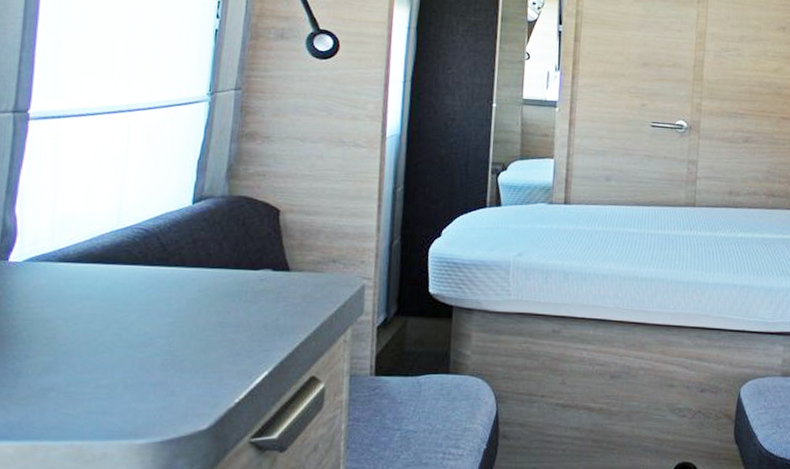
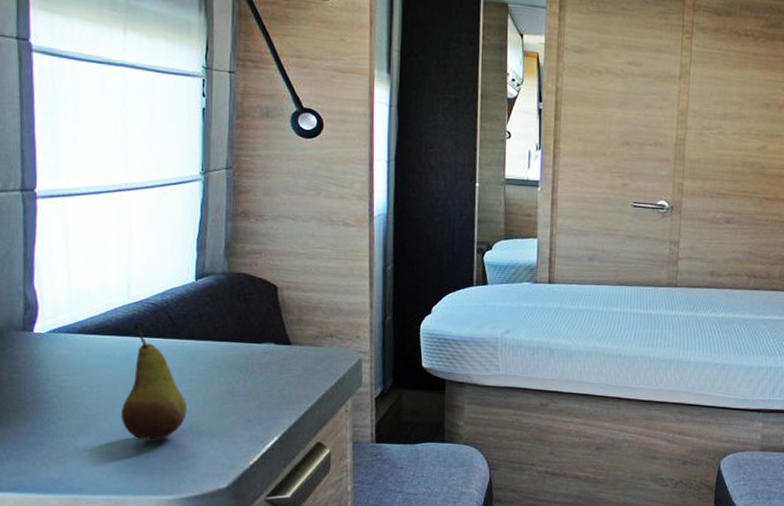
fruit: none [96,252,171,377] -> present [122,325,186,440]

